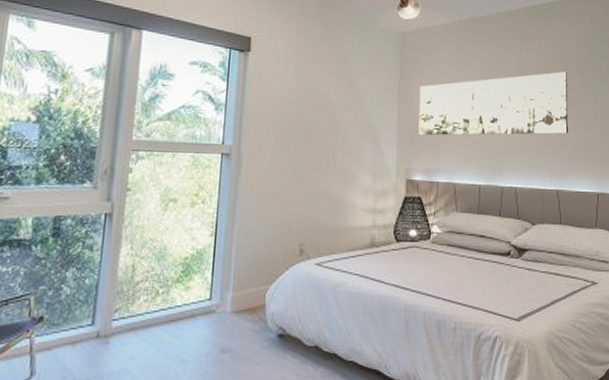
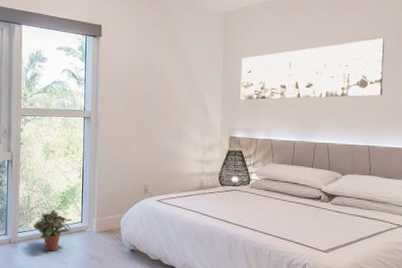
potted plant: none [136,283,198,346] -> present [33,210,73,252]

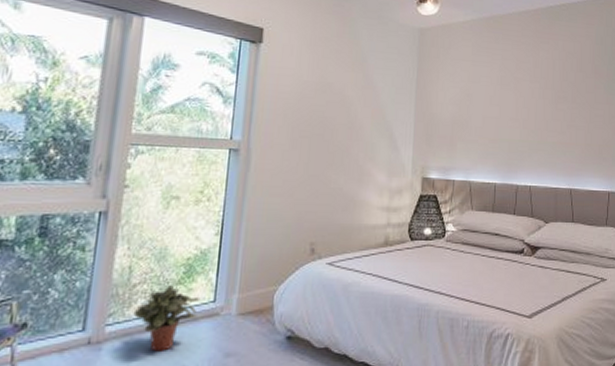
wall art: present [240,38,385,100] -> none [435,72,583,134]

